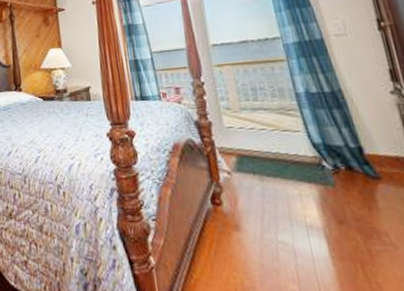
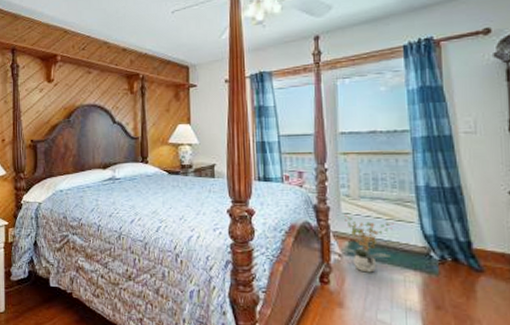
potted plant: none [228,128,283,190] -> present [341,214,394,273]

